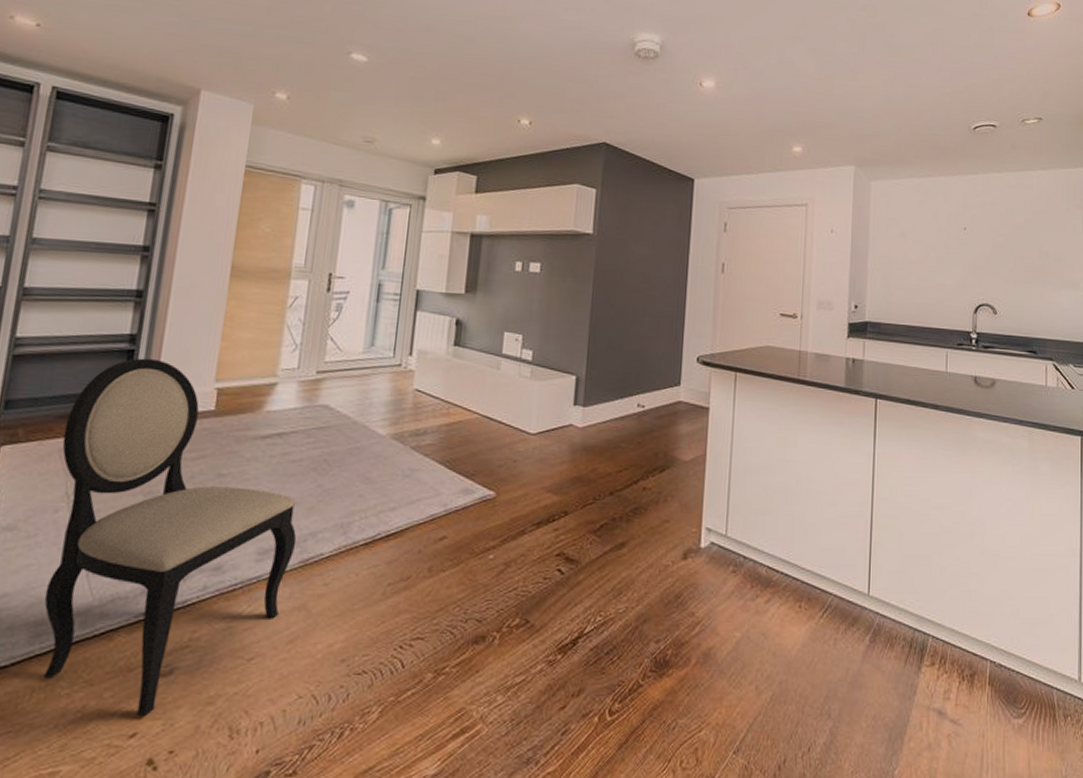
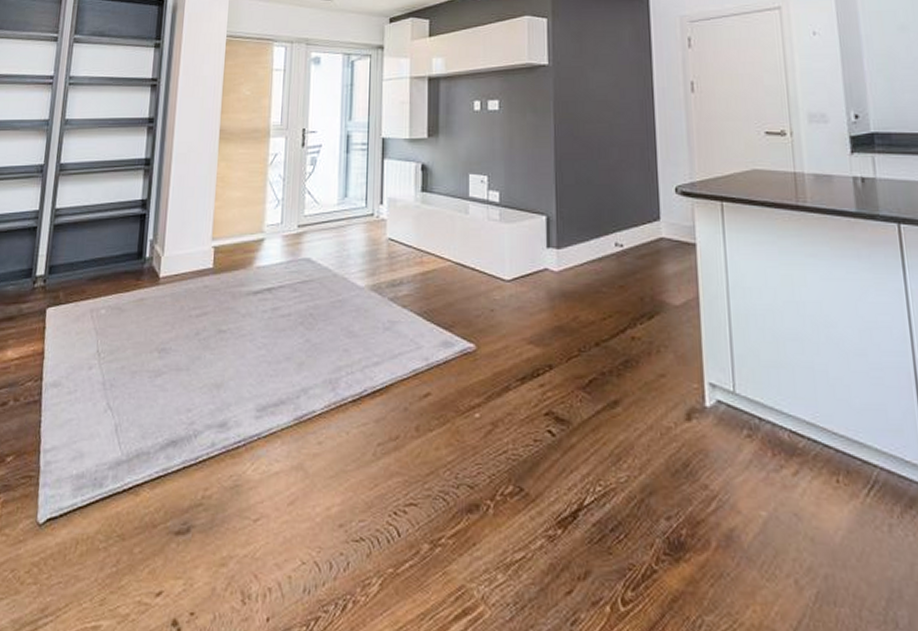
dining chair: present [43,358,297,717] -> none [83,221,290,575]

